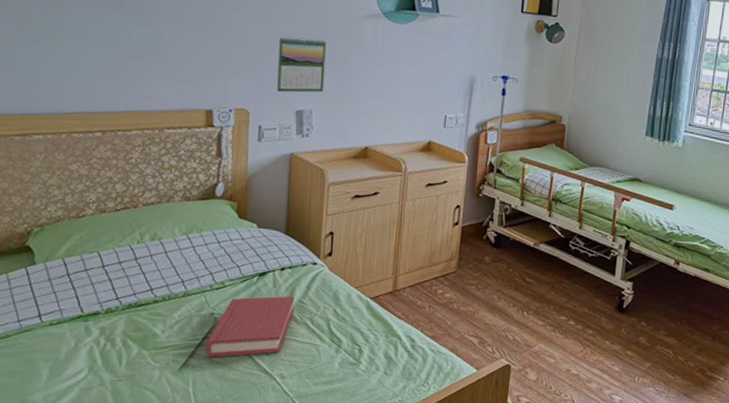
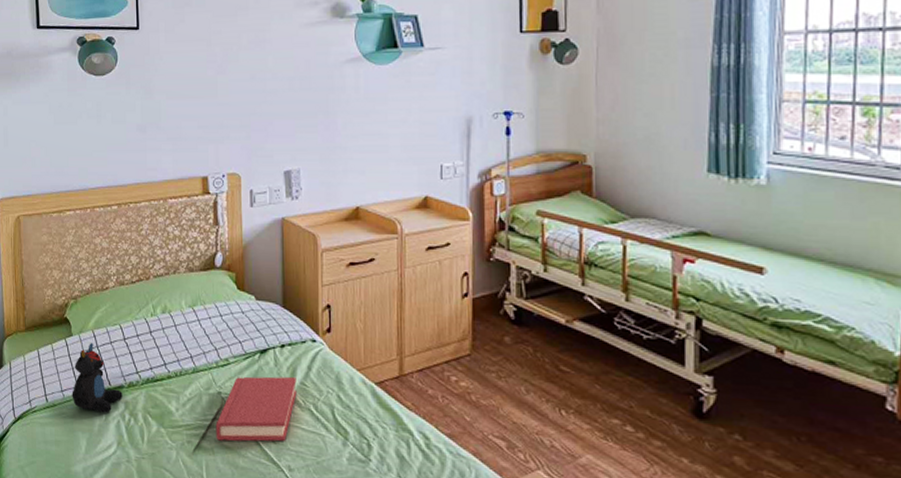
teddy bear: none [32,271,98,340] -> present [72,343,123,413]
calendar: present [276,36,326,93] -> none [263,92,310,153]

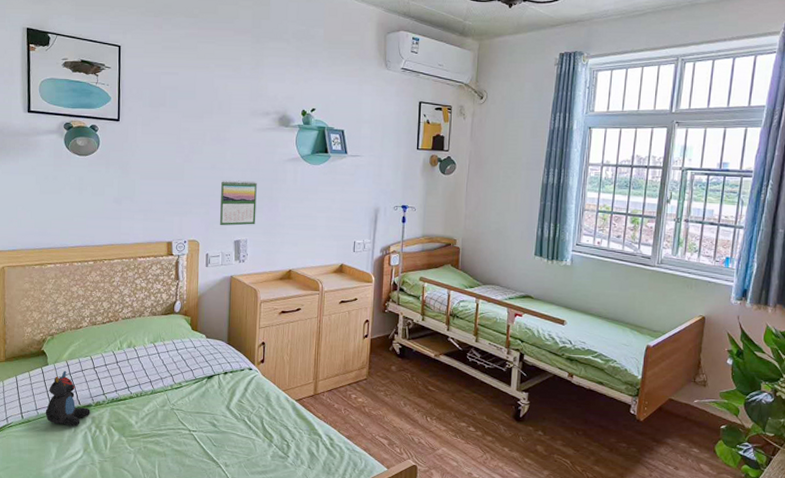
hardback book: present [215,376,297,442] -> none [168,396,235,446]
calendar: none [263,92,310,153] -> present [219,180,257,226]

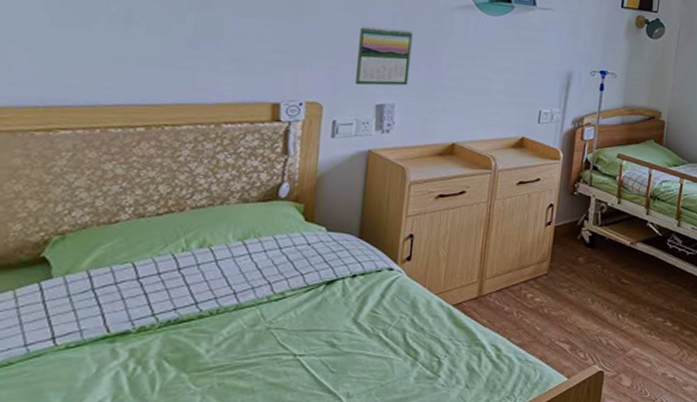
teddy bear: present [45,371,90,427] -> none [42,286,128,365]

